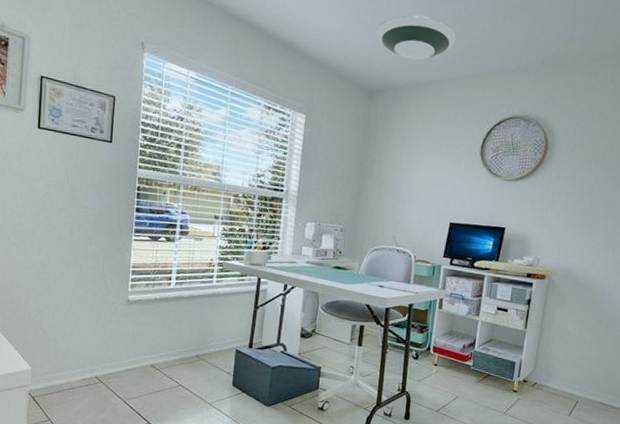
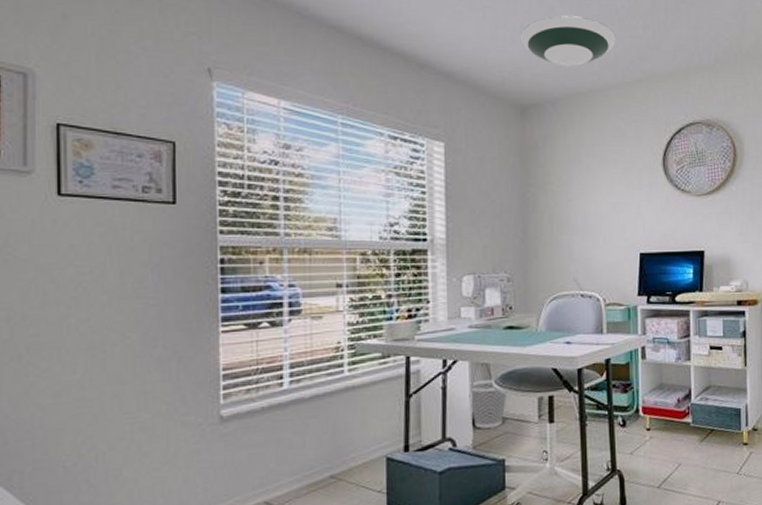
wastebasket: none [300,304,330,342] -> present [469,380,508,429]

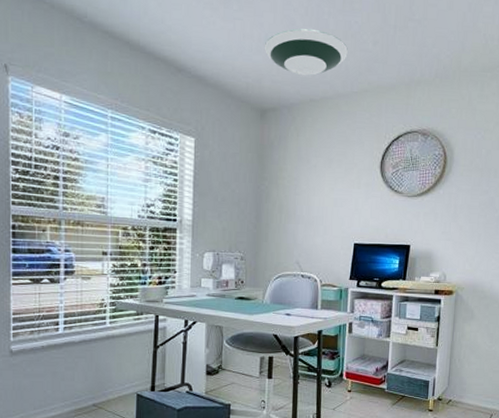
wastebasket: present [469,380,508,429] -> none [204,339,236,378]

